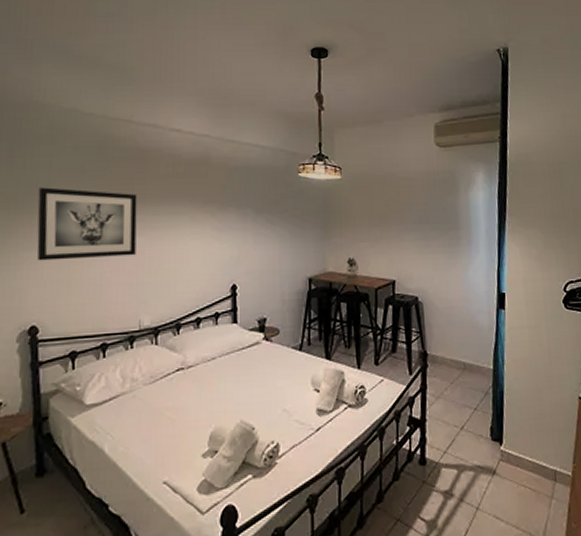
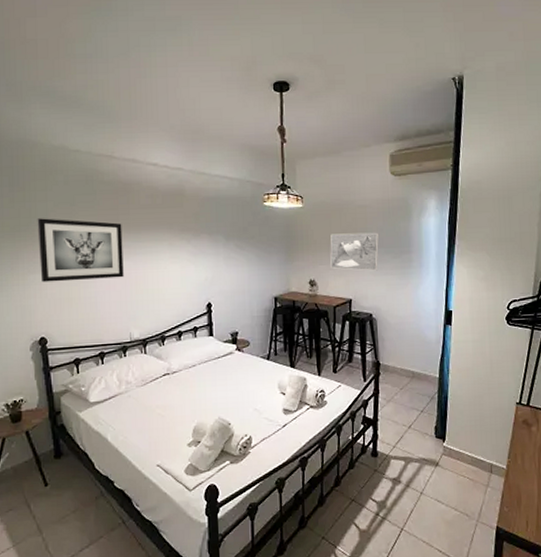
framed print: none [371,207,424,249] -> present [330,232,379,271]

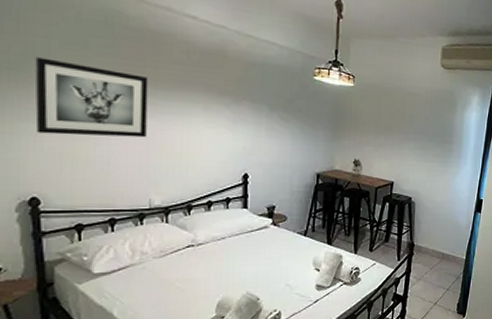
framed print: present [330,232,379,271] -> none [376,117,424,157]

